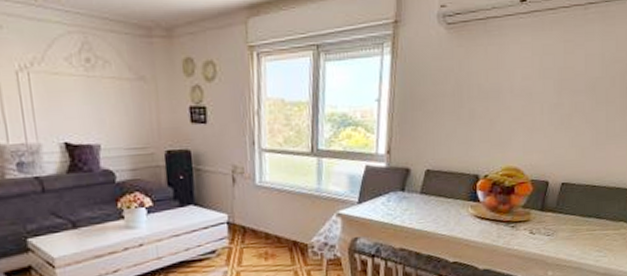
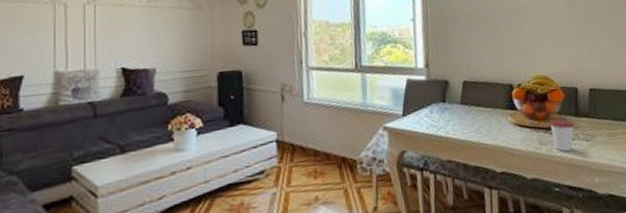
cup: none [511,210,539,246] -> present [549,116,575,152]

